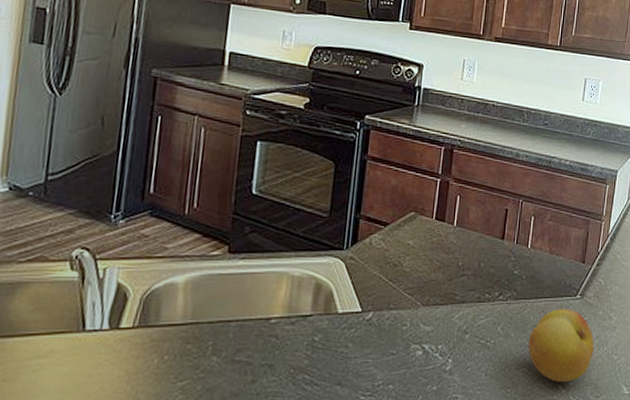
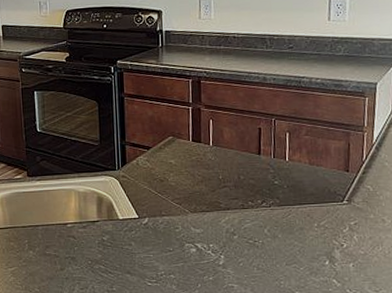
fruit: present [528,308,594,383] -> none [296,213,368,278]

